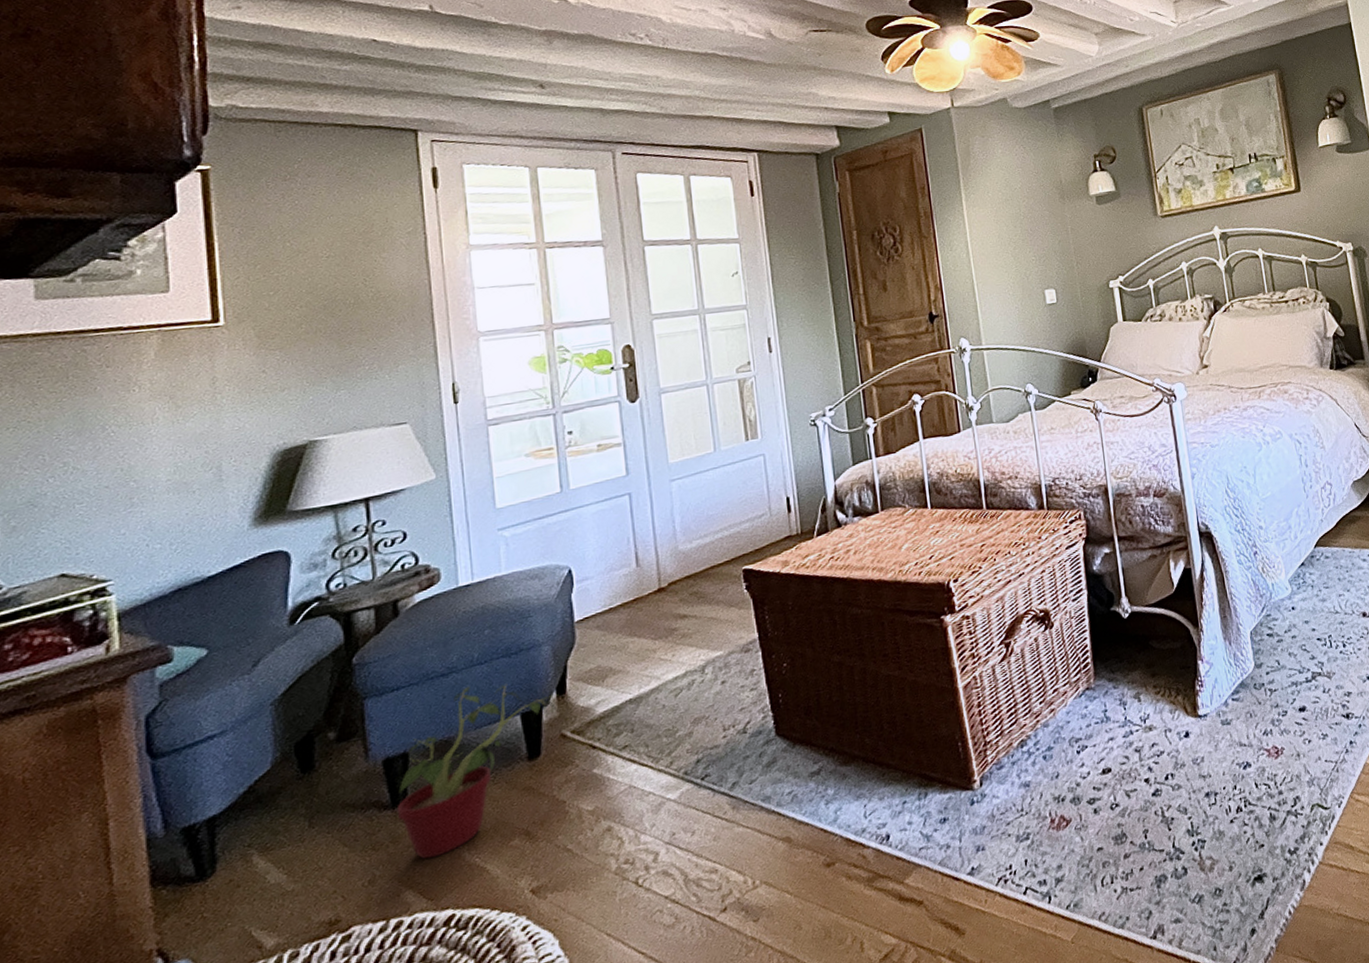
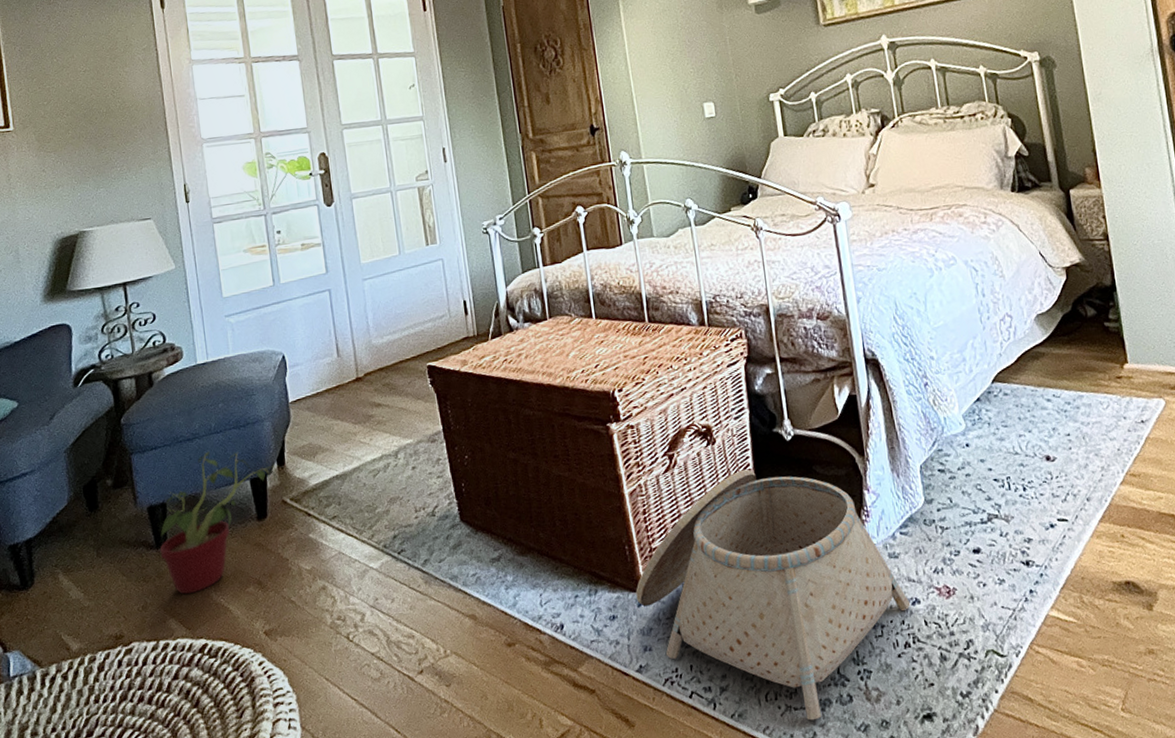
basket: none [968,650,1242,900] -> present [636,469,911,721]

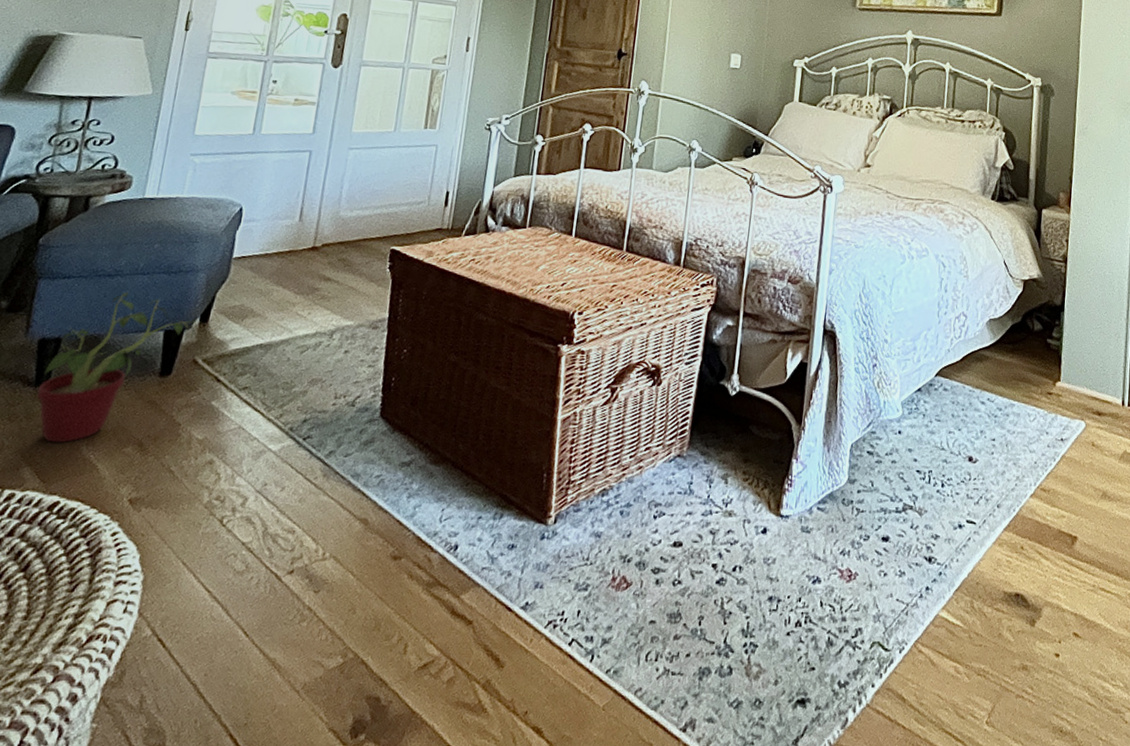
basket: present [636,469,911,721] -> none [541,416,811,689]

